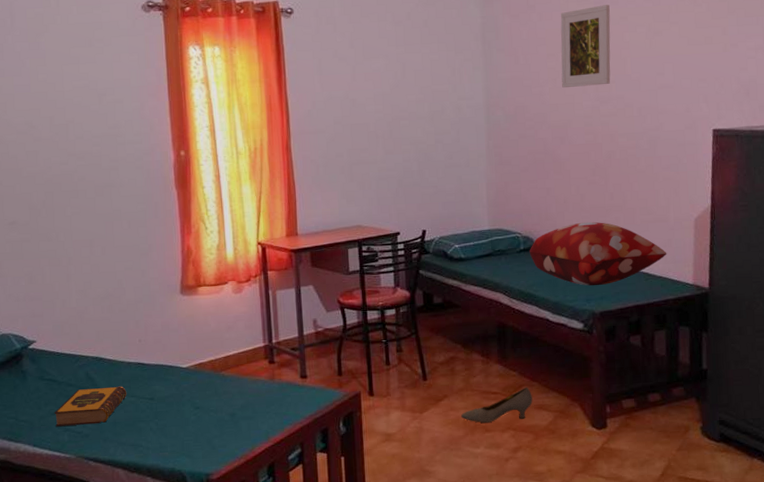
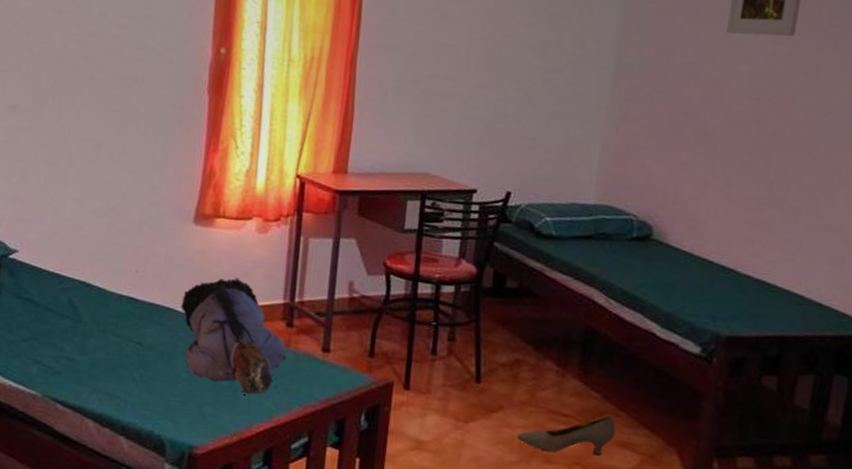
hardback book: present [54,386,127,426] -> none [25,316,113,362]
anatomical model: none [181,332,273,425] -> present [181,277,287,396]
decorative pillow: present [529,221,667,286] -> none [643,214,835,302]

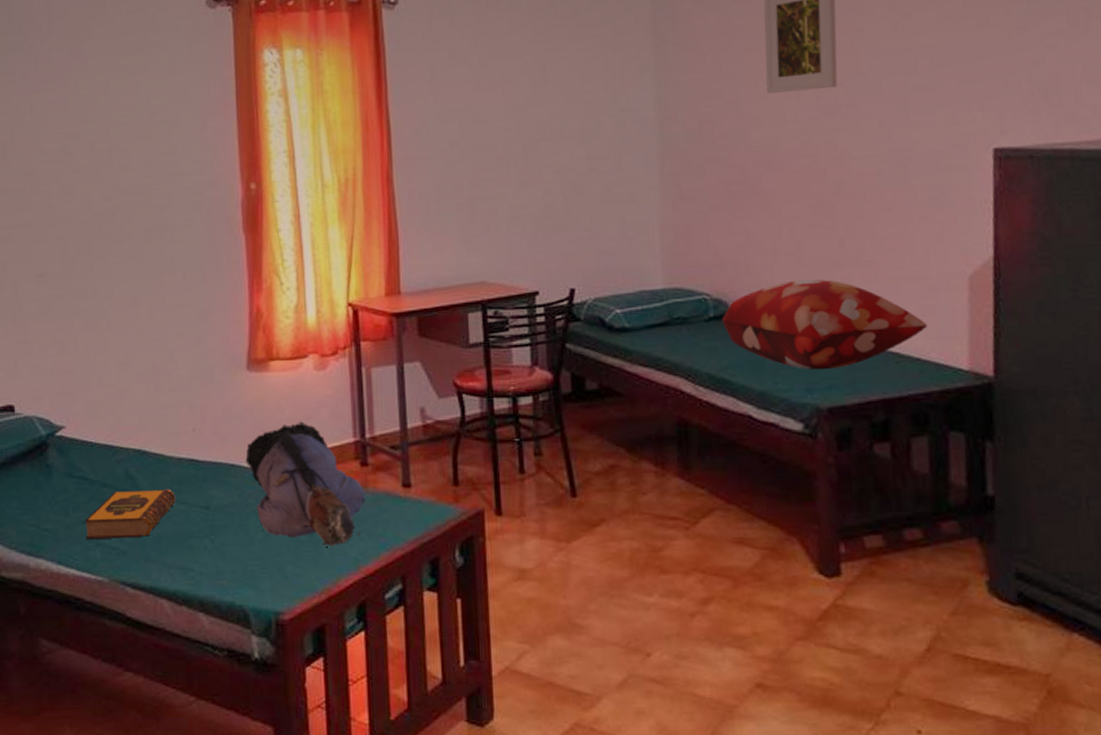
hardback book: none [25,316,113,362] -> present [84,489,176,539]
shoe: present [517,416,616,456] -> none [626,512,730,561]
decorative pillow: none [643,214,835,302] -> present [722,279,928,371]

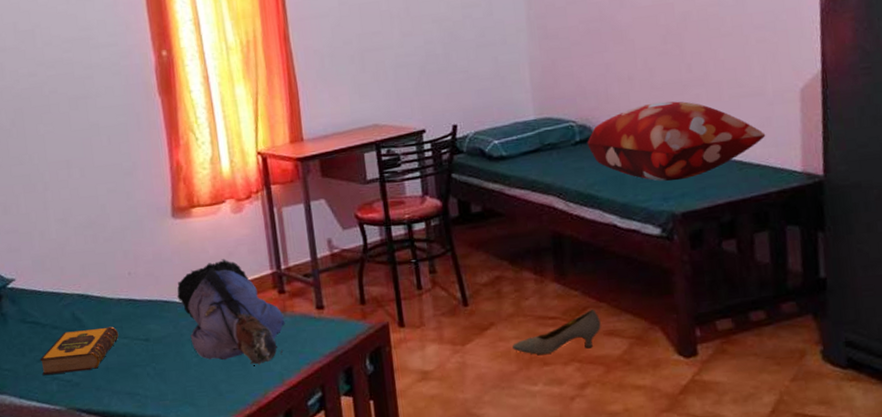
shoe: none [626,512,730,561] -> present [513,309,601,355]

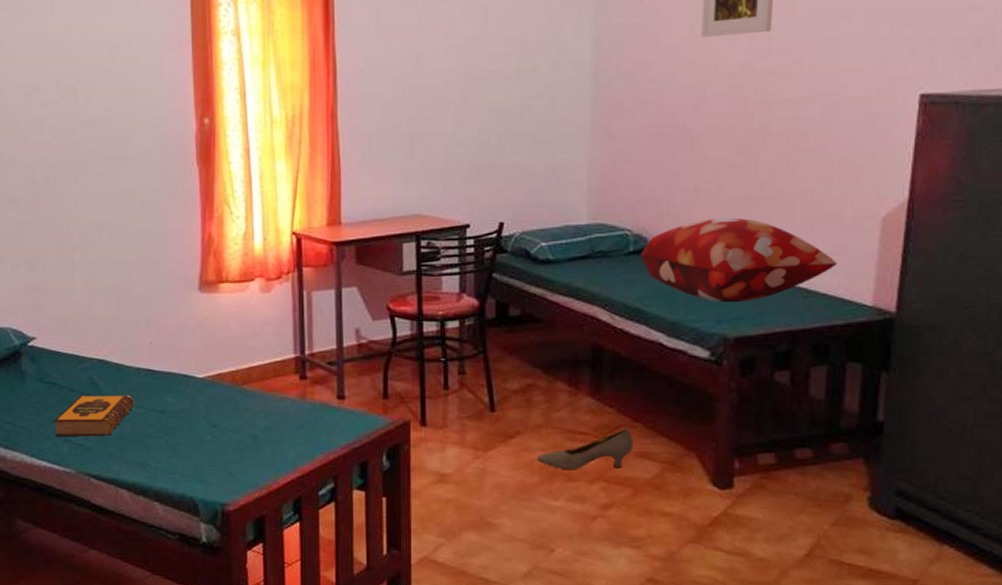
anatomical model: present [177,259,286,366] -> none [196,338,304,450]

